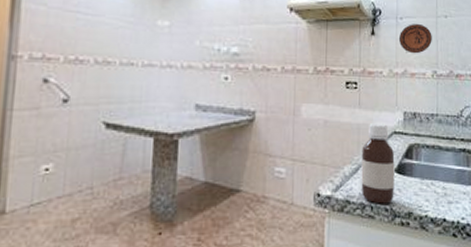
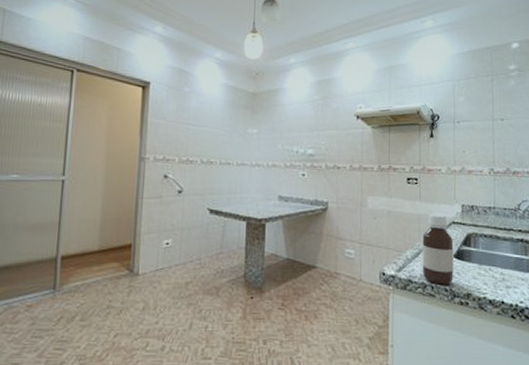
decorative plate: present [398,24,432,54] -> none [456,127,489,154]

